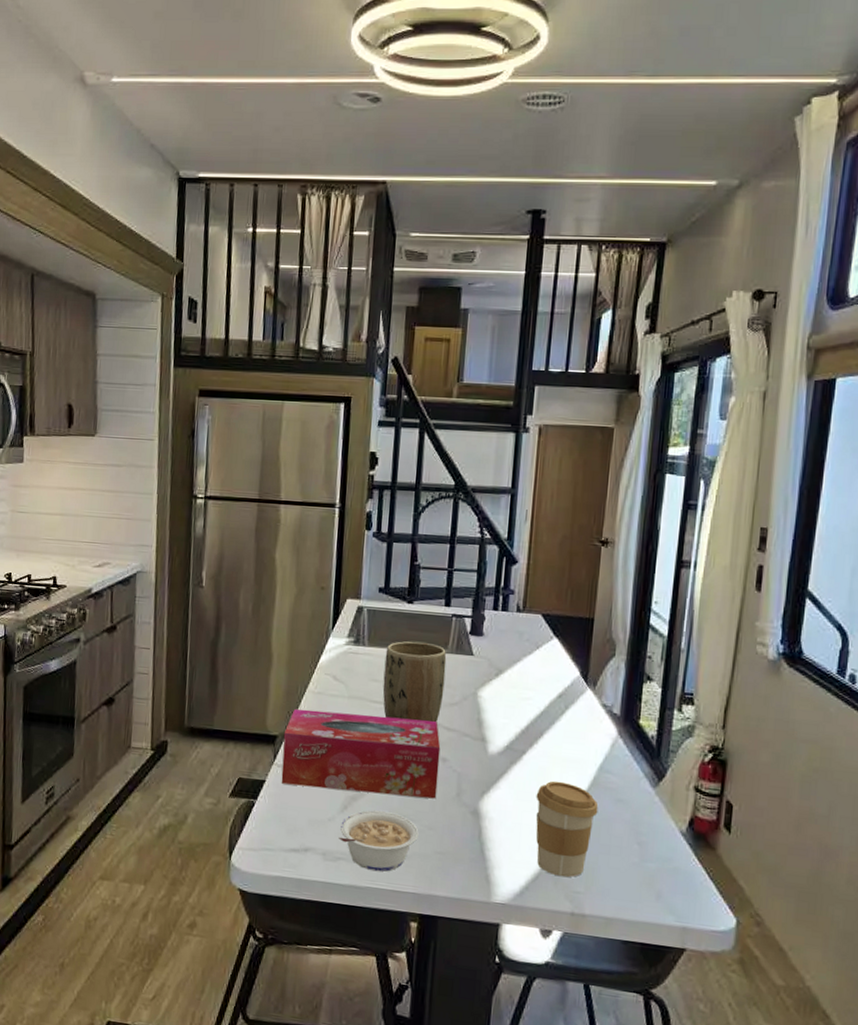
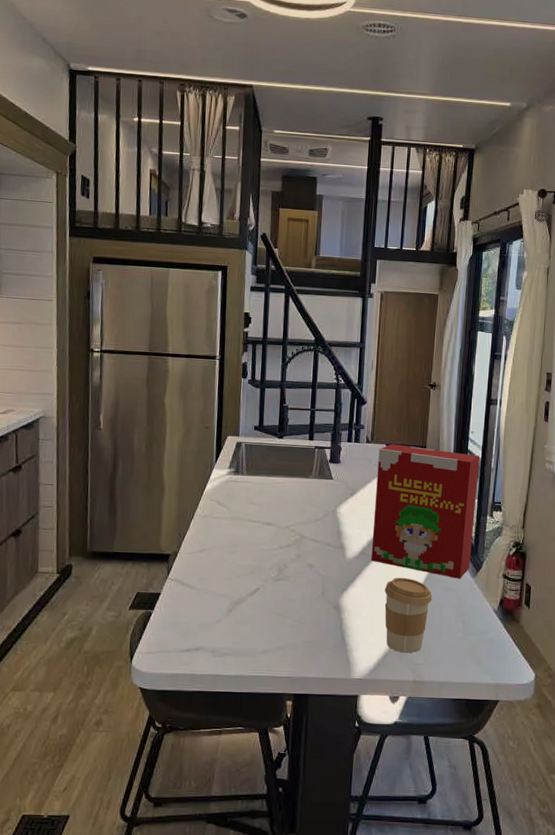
tissue box: present [281,708,441,799] -> none [174,530,308,599]
legume: present [338,810,419,872] -> none [225,611,292,662]
plant pot: present [382,641,447,723] -> none [259,469,311,536]
cereal box: none [519,614,666,789] -> present [371,444,480,579]

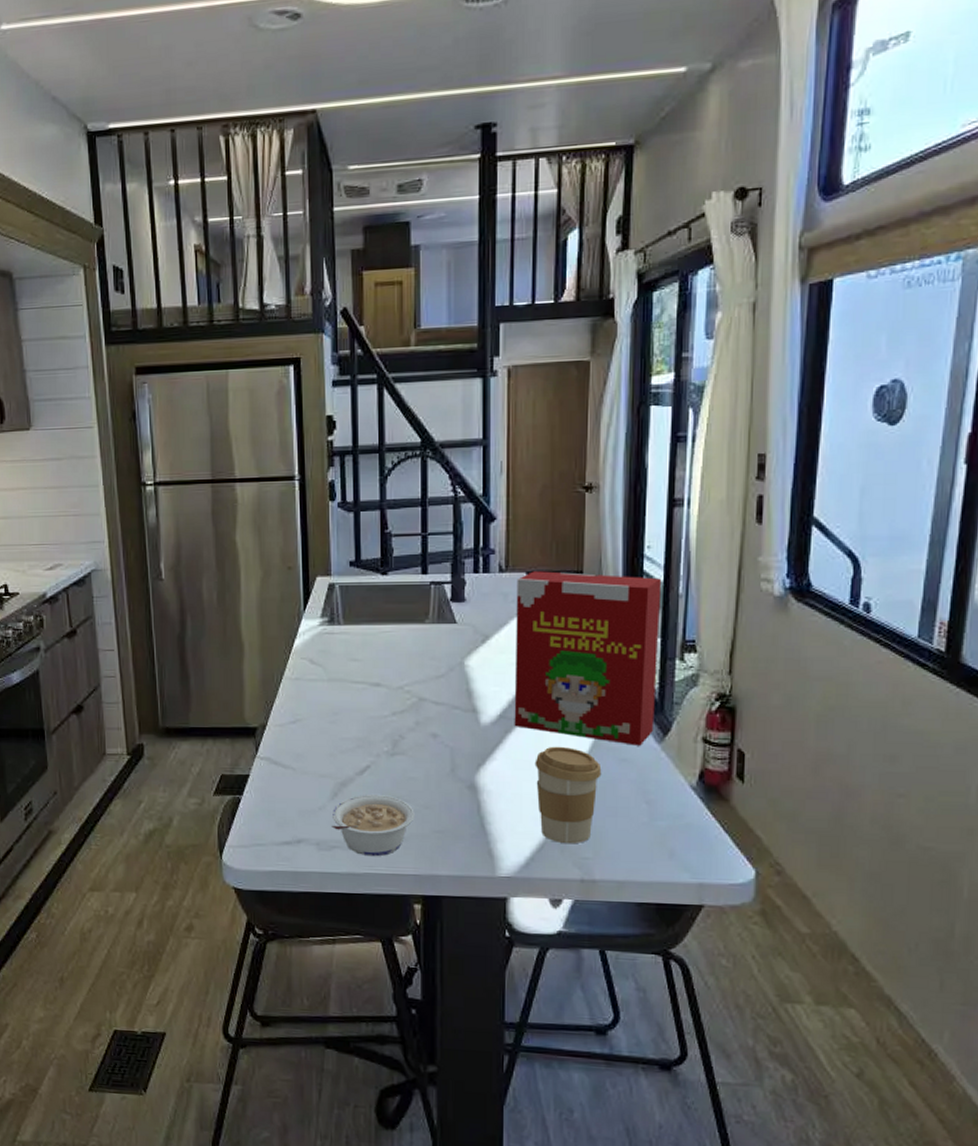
legume: none [225,611,292,662] -> present [331,795,415,857]

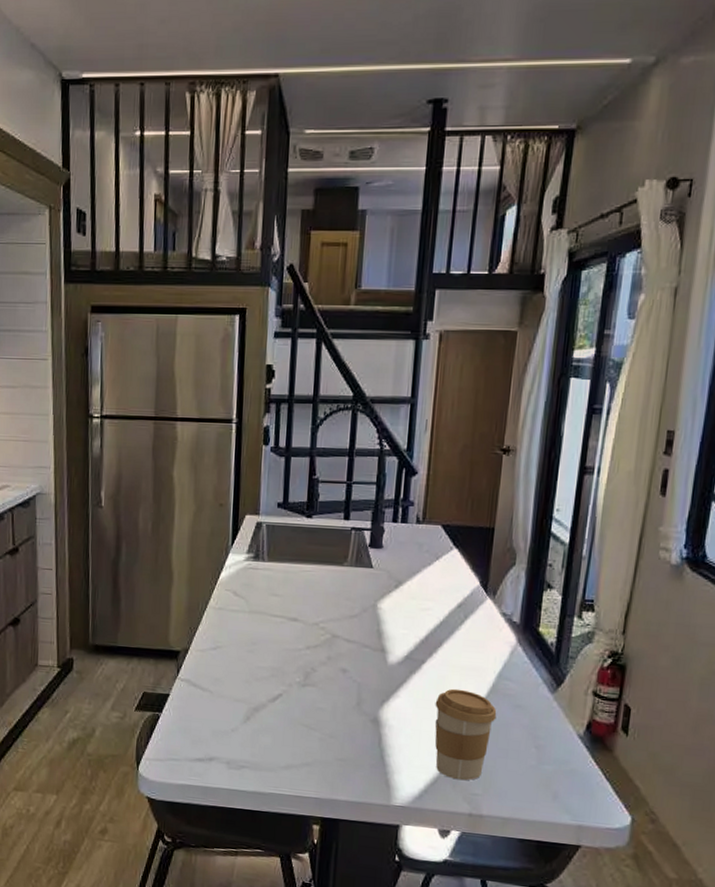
legume: present [331,795,415,857] -> none [242,720,320,779]
cereal box: present [514,571,662,746] -> none [419,525,568,694]

